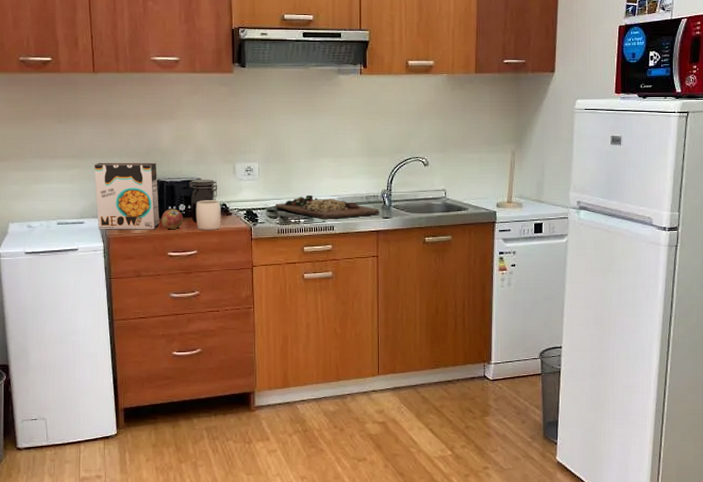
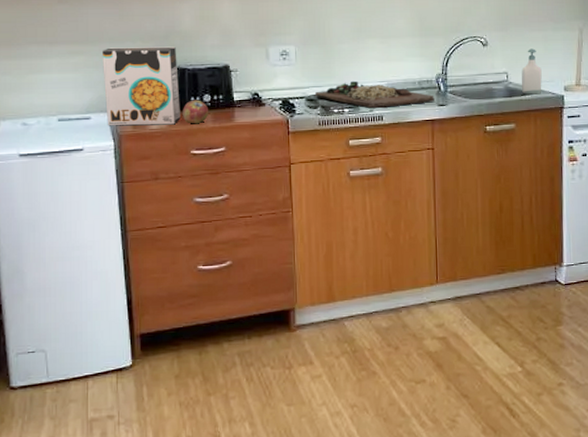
jar: present [189,179,218,223] -> none [215,65,249,116]
mug: present [196,200,221,231] -> none [223,89,253,125]
soap bottle: none [457,169,477,210] -> present [521,48,542,95]

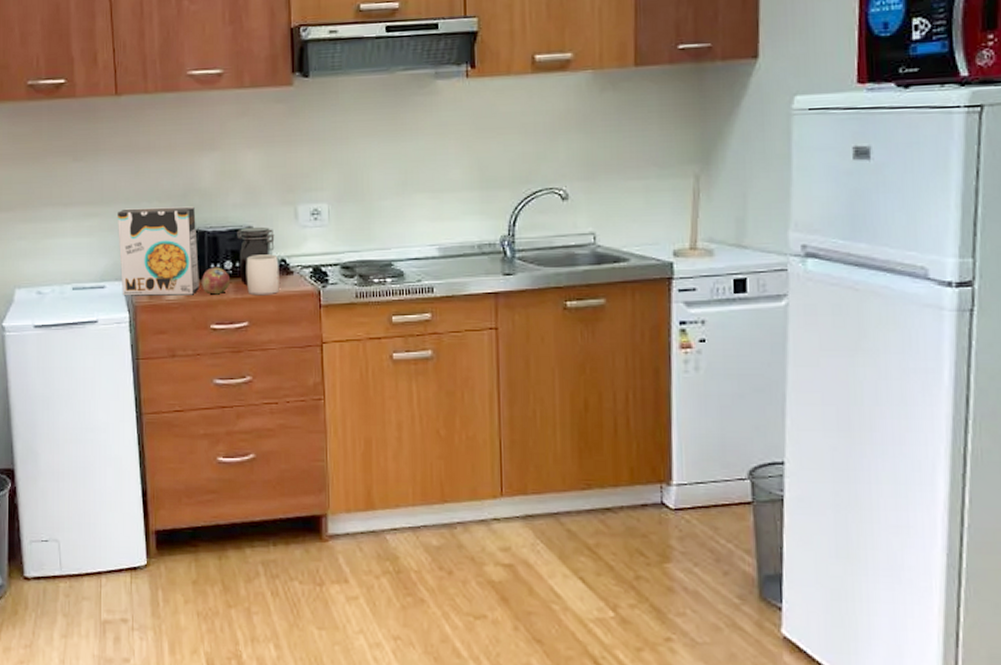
jar: none [215,65,249,116] -> present [237,226,275,286]
mug: none [223,89,253,125] -> present [246,254,280,296]
cutting board: present [314,80,435,109] -> none [350,244,499,279]
soap bottle: present [521,48,542,95] -> none [613,202,643,261]

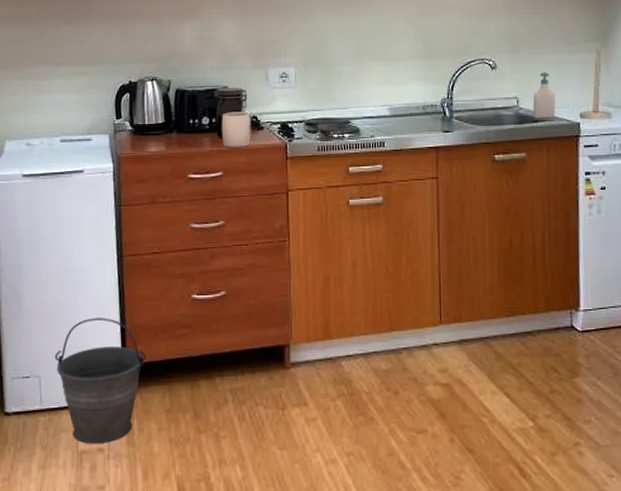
bucket: none [74,480,170,614] -> present [55,318,146,444]
cereal box: present [116,206,199,296] -> none [104,68,179,148]
fruit: present [202,267,231,295] -> none [181,122,207,147]
soap bottle: none [613,202,643,261] -> present [532,72,556,122]

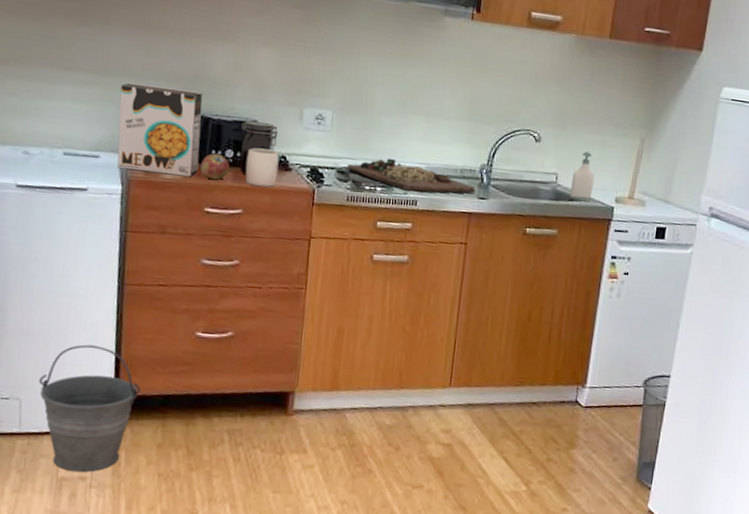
cereal box: none [104,68,179,148] -> present [117,83,203,177]
fruit: none [181,122,207,147] -> present [200,153,230,181]
cutting board: none [314,104,439,135] -> present [346,158,476,194]

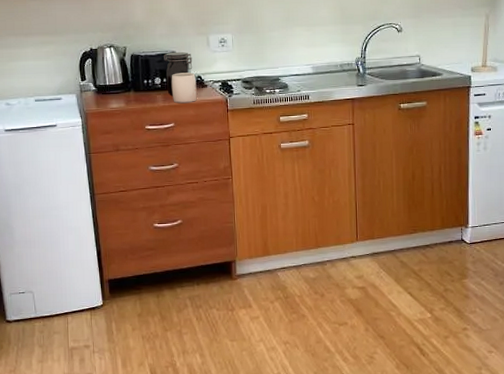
bucket: present [39,344,141,472] -> none [44,244,119,342]
cereal box: present [117,83,203,177] -> none [68,36,136,106]
fruit: present [200,153,230,181] -> none [138,82,160,104]
cutting board: present [346,158,476,194] -> none [249,64,354,89]
soap bottle: present [569,151,595,202] -> none [432,33,451,76]

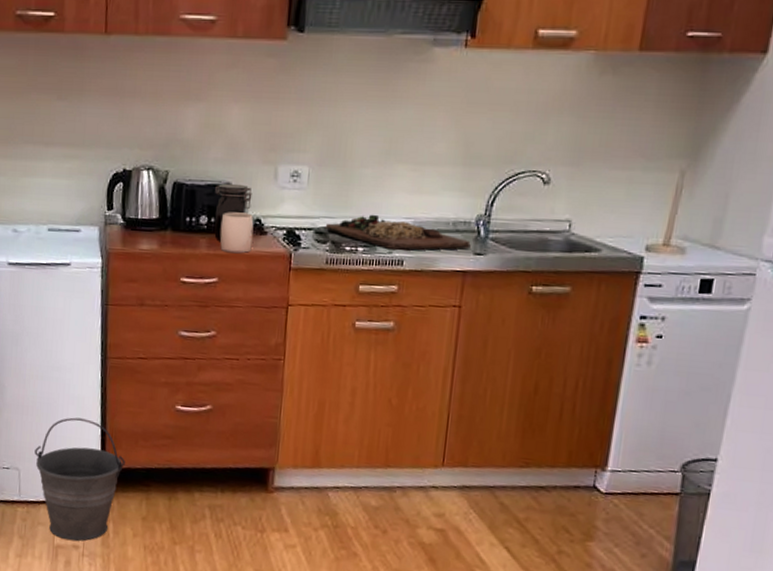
bucket: none [44,244,119,342] -> present [34,417,125,541]
cutting board: none [249,64,354,89] -> present [324,214,471,251]

